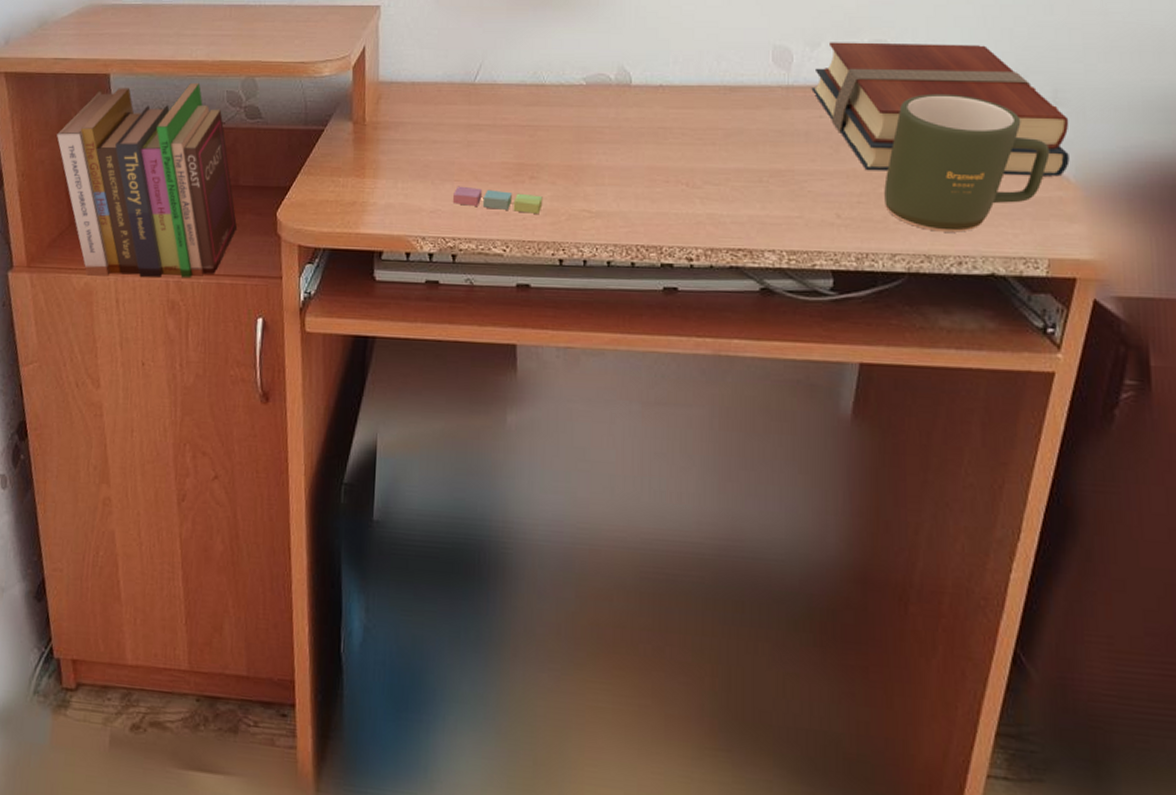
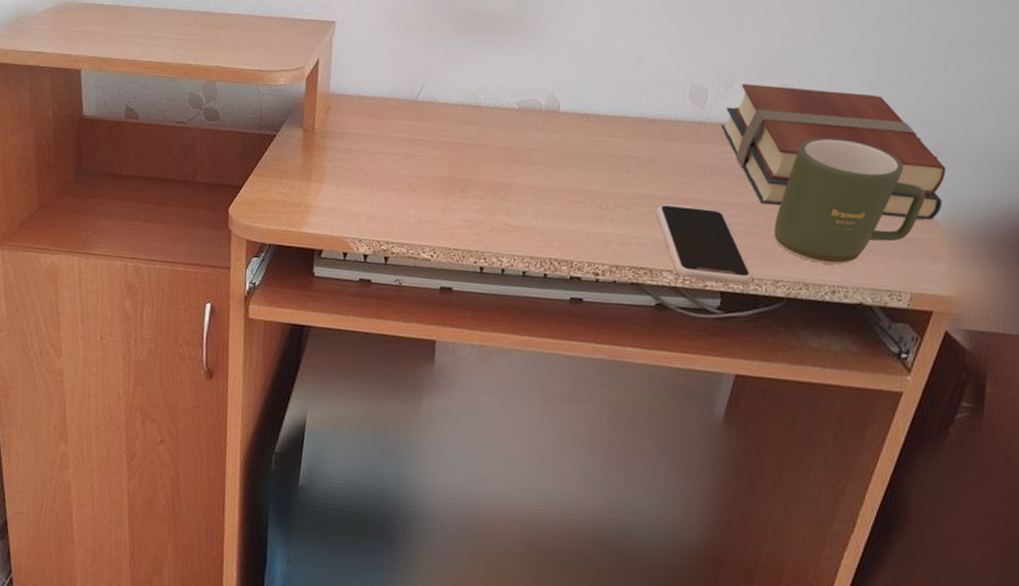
books: present [57,82,237,279] -> none [29,83,192,264]
sticky notes: present [453,186,543,214] -> none [389,194,470,225]
smartphone: none [750,179,866,261] -> present [656,205,753,285]

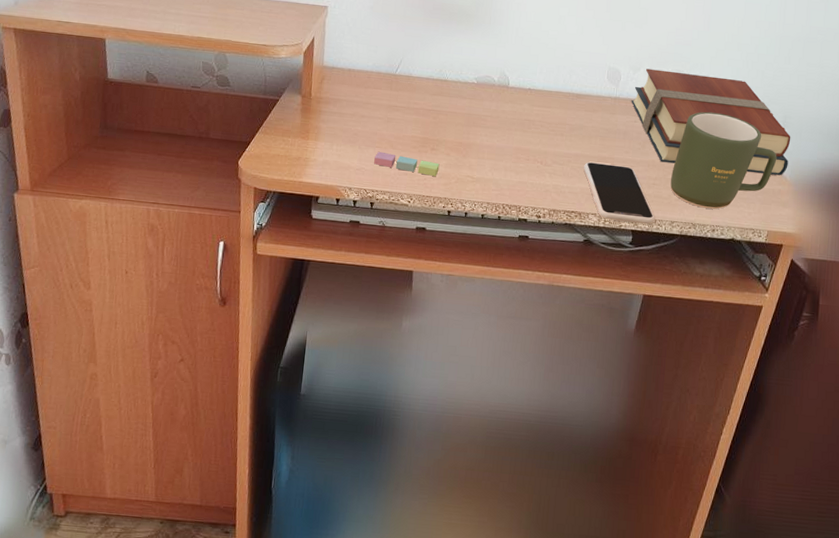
sticky notes: none [389,194,470,225] -> present [374,151,440,176]

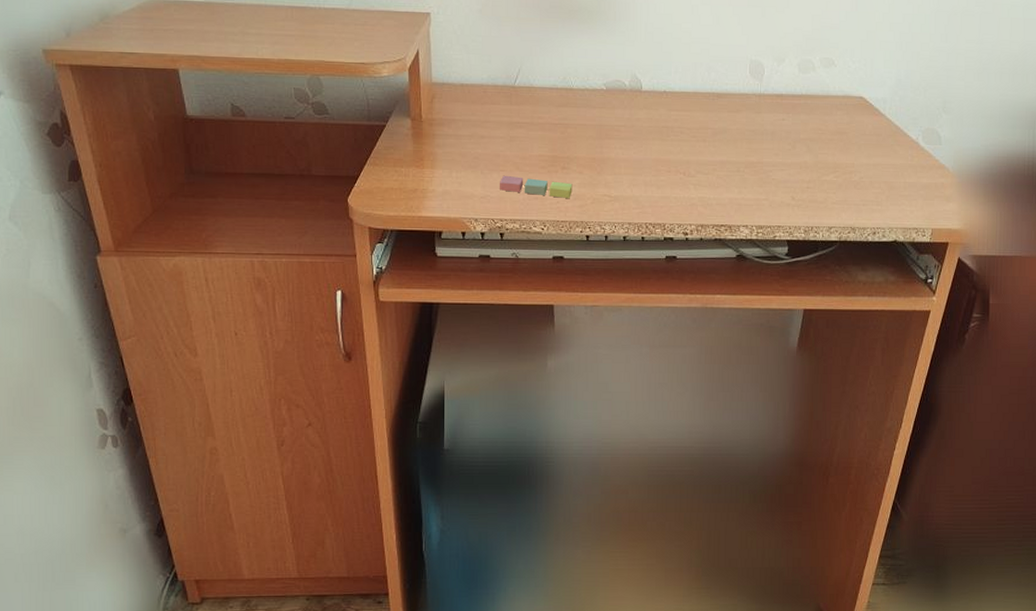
smartphone: present [584,162,655,225] -> none [731,169,811,233]
books: present [631,68,791,176] -> none [777,59,952,168]
mug: present [670,111,777,209] -> none [826,102,938,210]

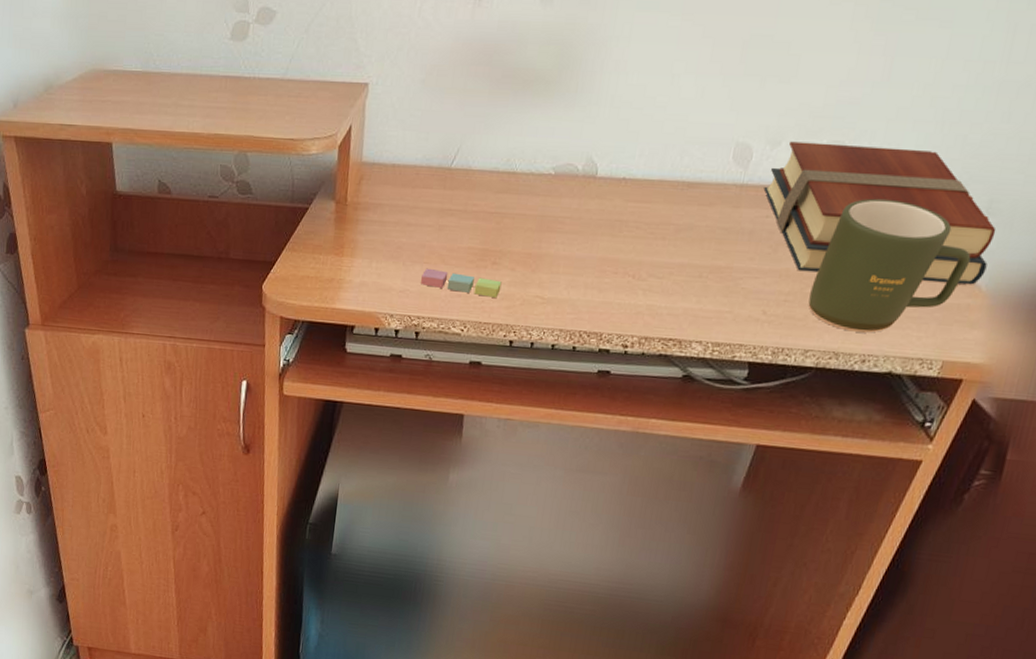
books: none [777,59,952,168] -> present [763,141,996,285]
mug: none [826,102,938,210] -> present [808,198,971,333]

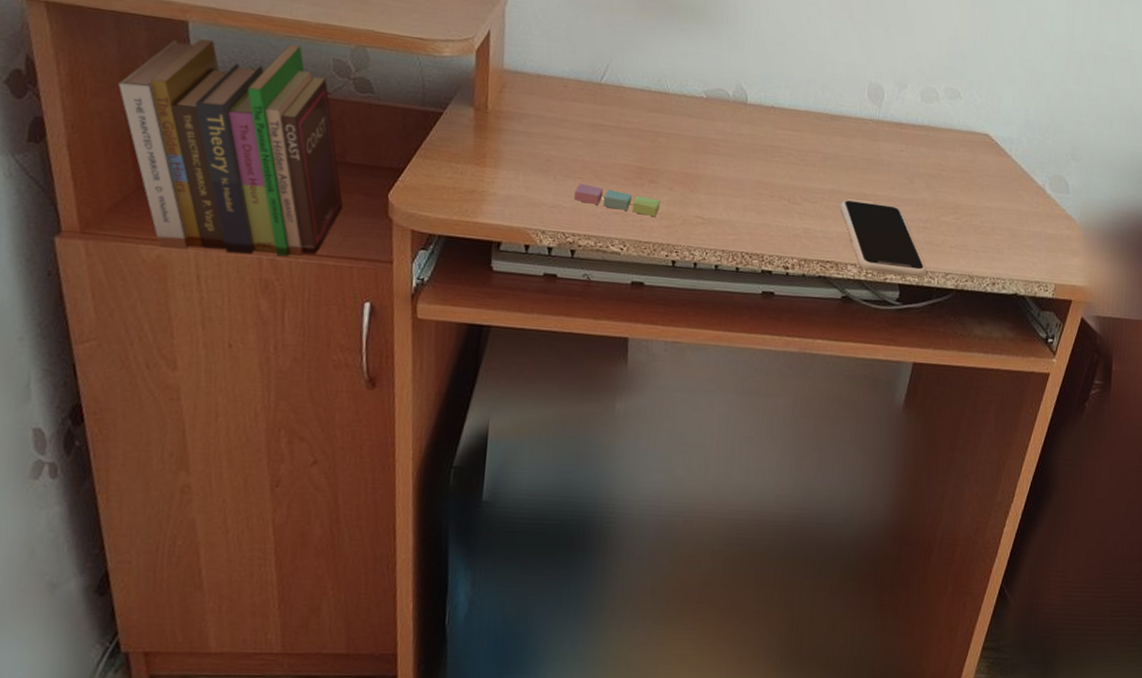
books: none [64,155,227,343] -> present [118,39,343,257]
smartphone: none [690,274,783,355] -> present [840,200,926,277]
books: present [763,141,996,285] -> none [896,85,1081,219]
mug: present [808,198,971,333] -> none [944,140,1065,259]

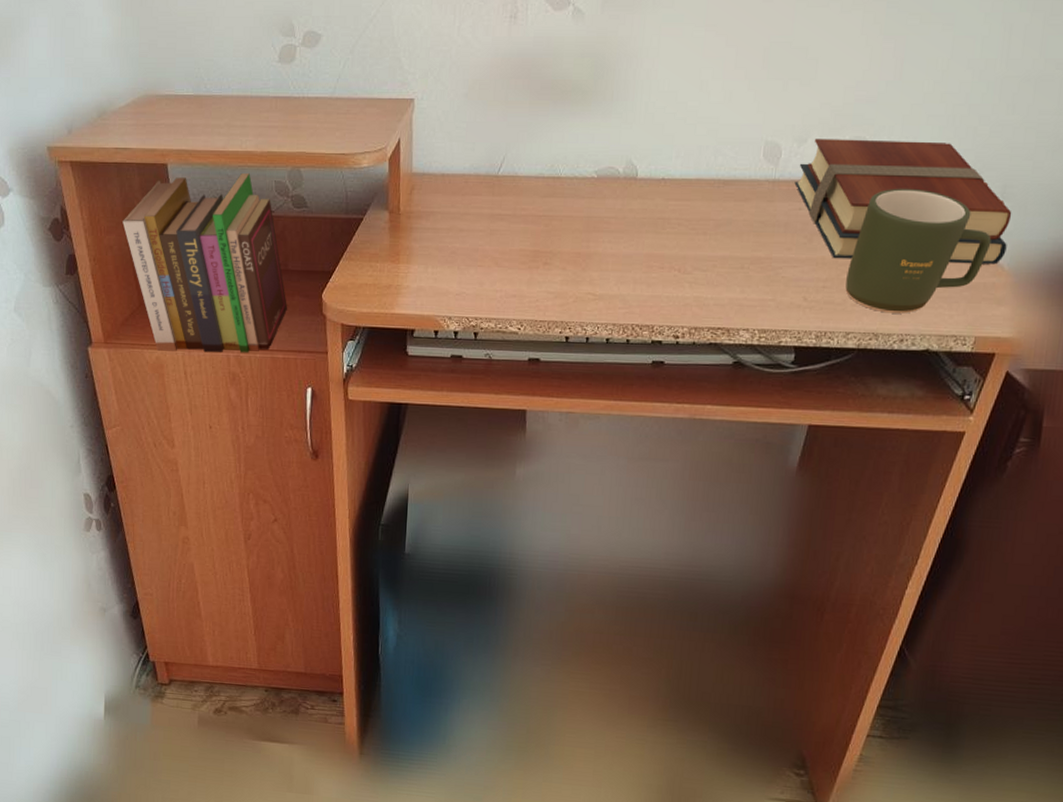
sticky notes: present [574,183,660,216] -> none [476,271,554,296]
smartphone: present [840,200,926,277] -> none [733,265,825,339]
books: none [896,85,1081,219] -> present [794,138,1012,265]
mug: none [944,140,1065,259] -> present [845,188,992,314]

